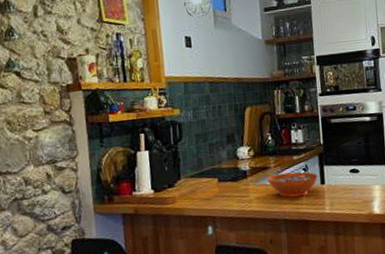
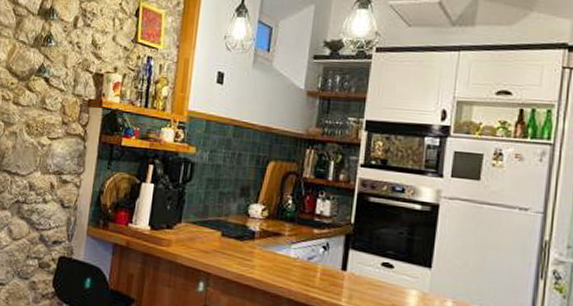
decorative bowl: present [267,172,318,197] -> none [277,244,339,277]

